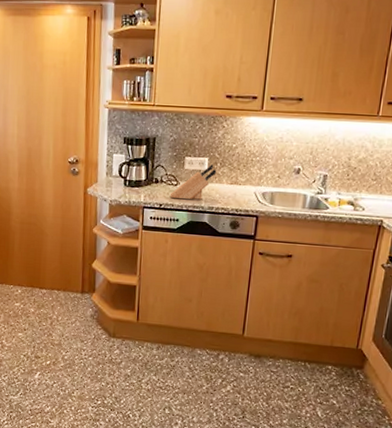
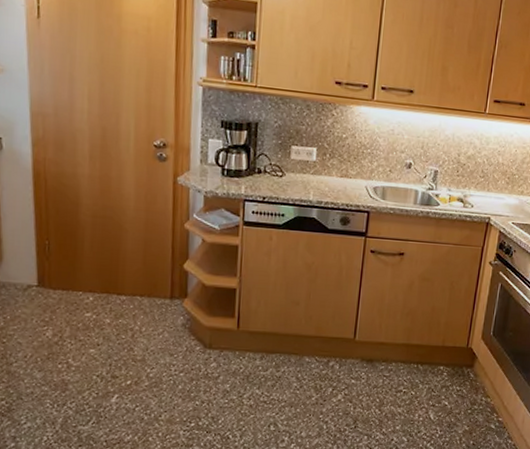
knife block: present [169,164,217,200] -> none [274,155,326,193]

